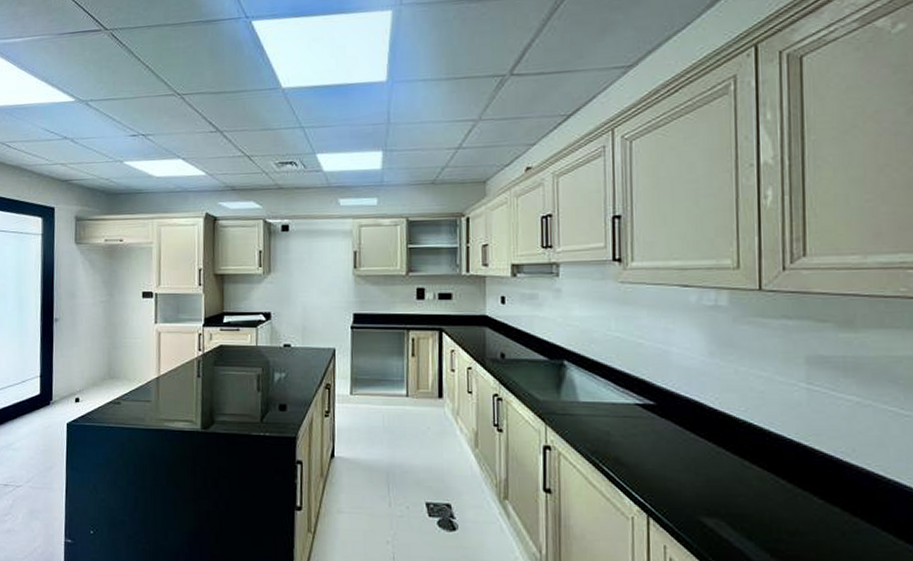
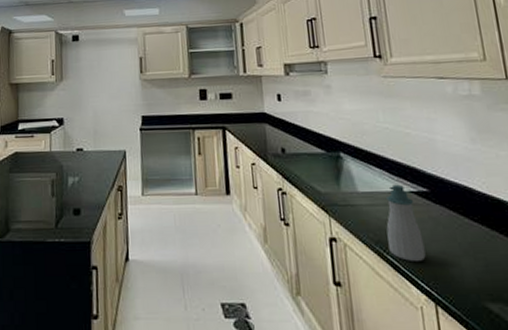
soap bottle: none [605,396,644,474] -> present [386,184,426,262]

